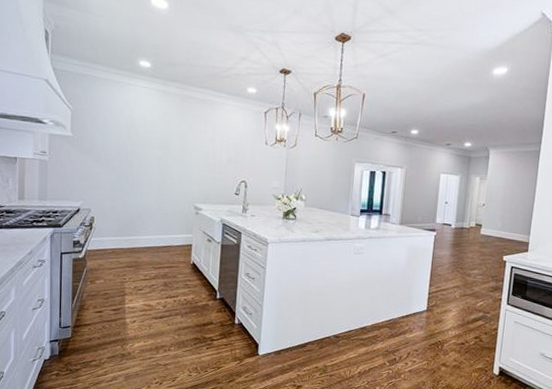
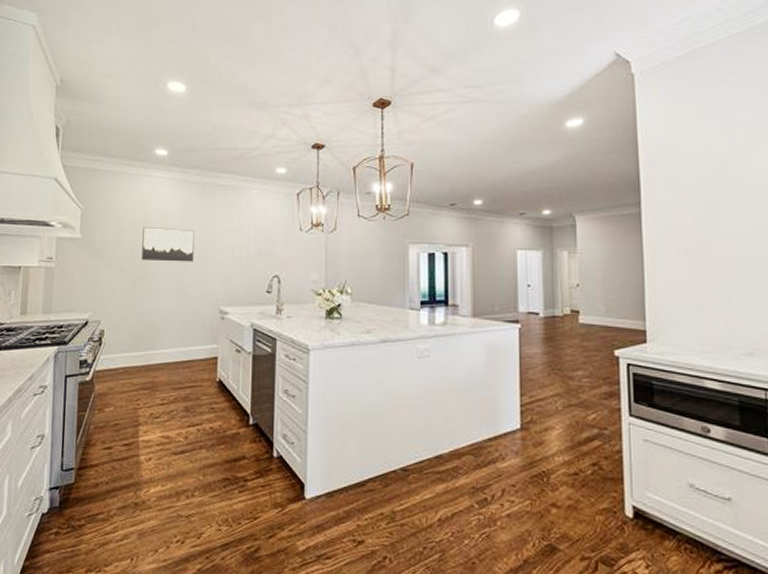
wall art: none [127,130,174,164] -> present [141,226,194,262]

